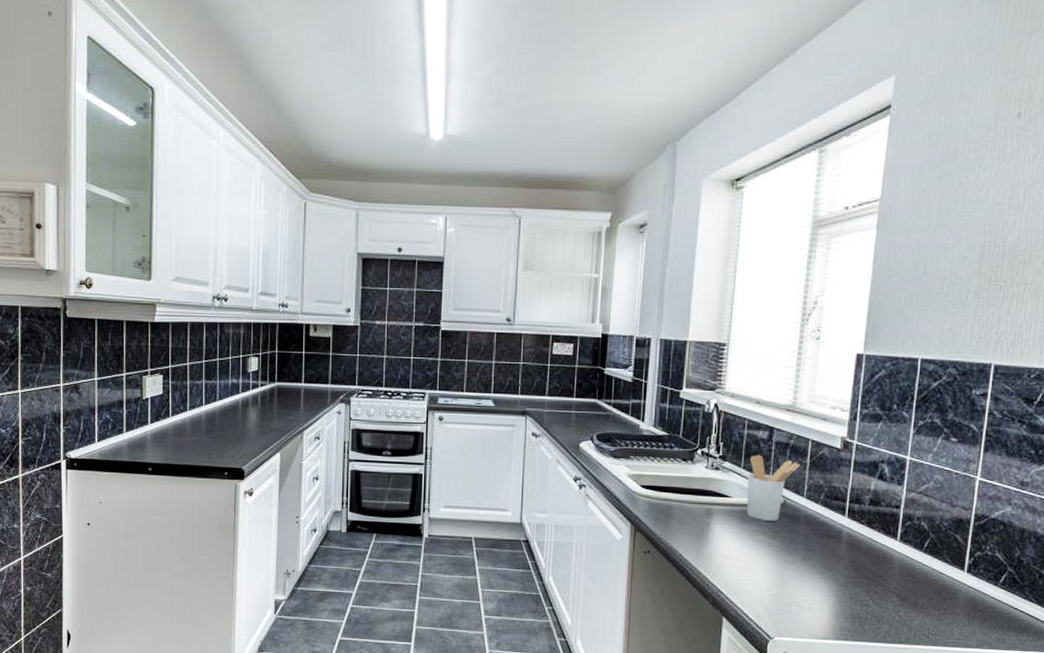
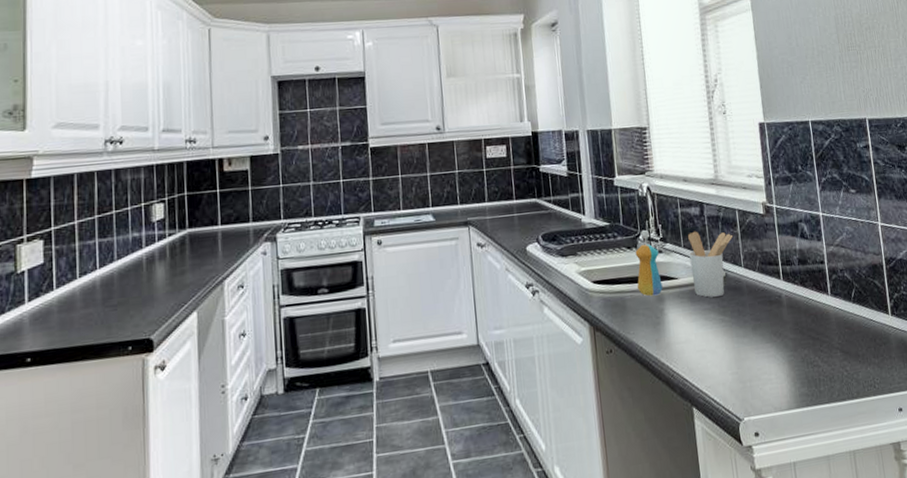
soap dispenser: none [686,446,715,509] -> present [635,230,663,296]

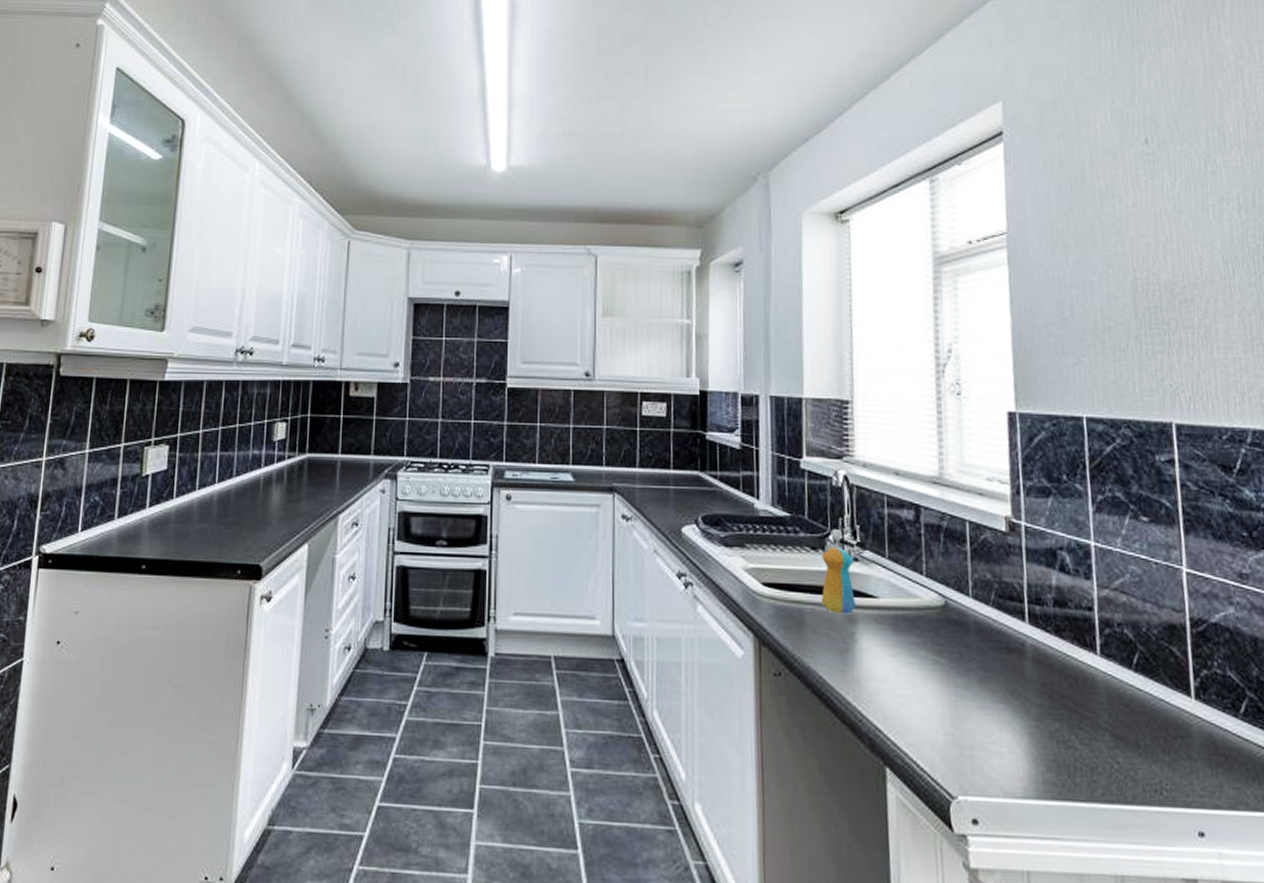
utensil holder: present [688,231,734,298] -> none [895,540,960,629]

